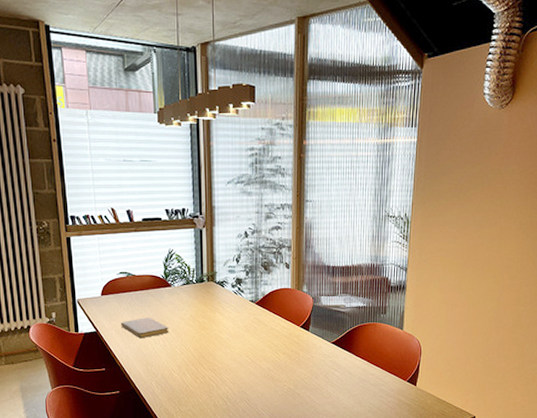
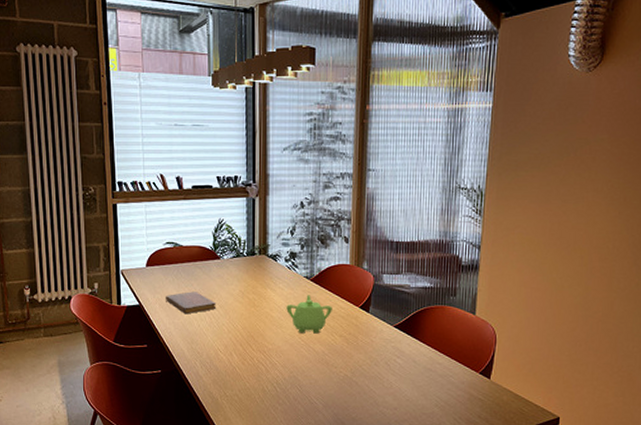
teapot: none [234,317,276,352] -> present [286,295,332,334]

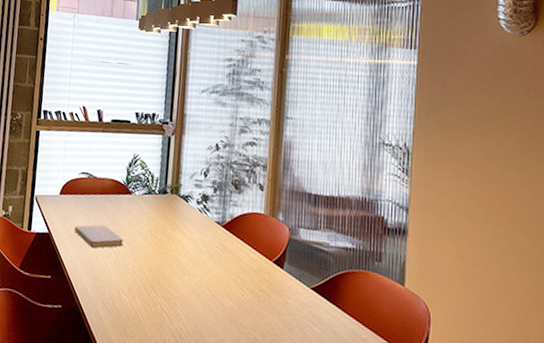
teapot: present [286,295,332,334] -> none [195,242,244,286]

